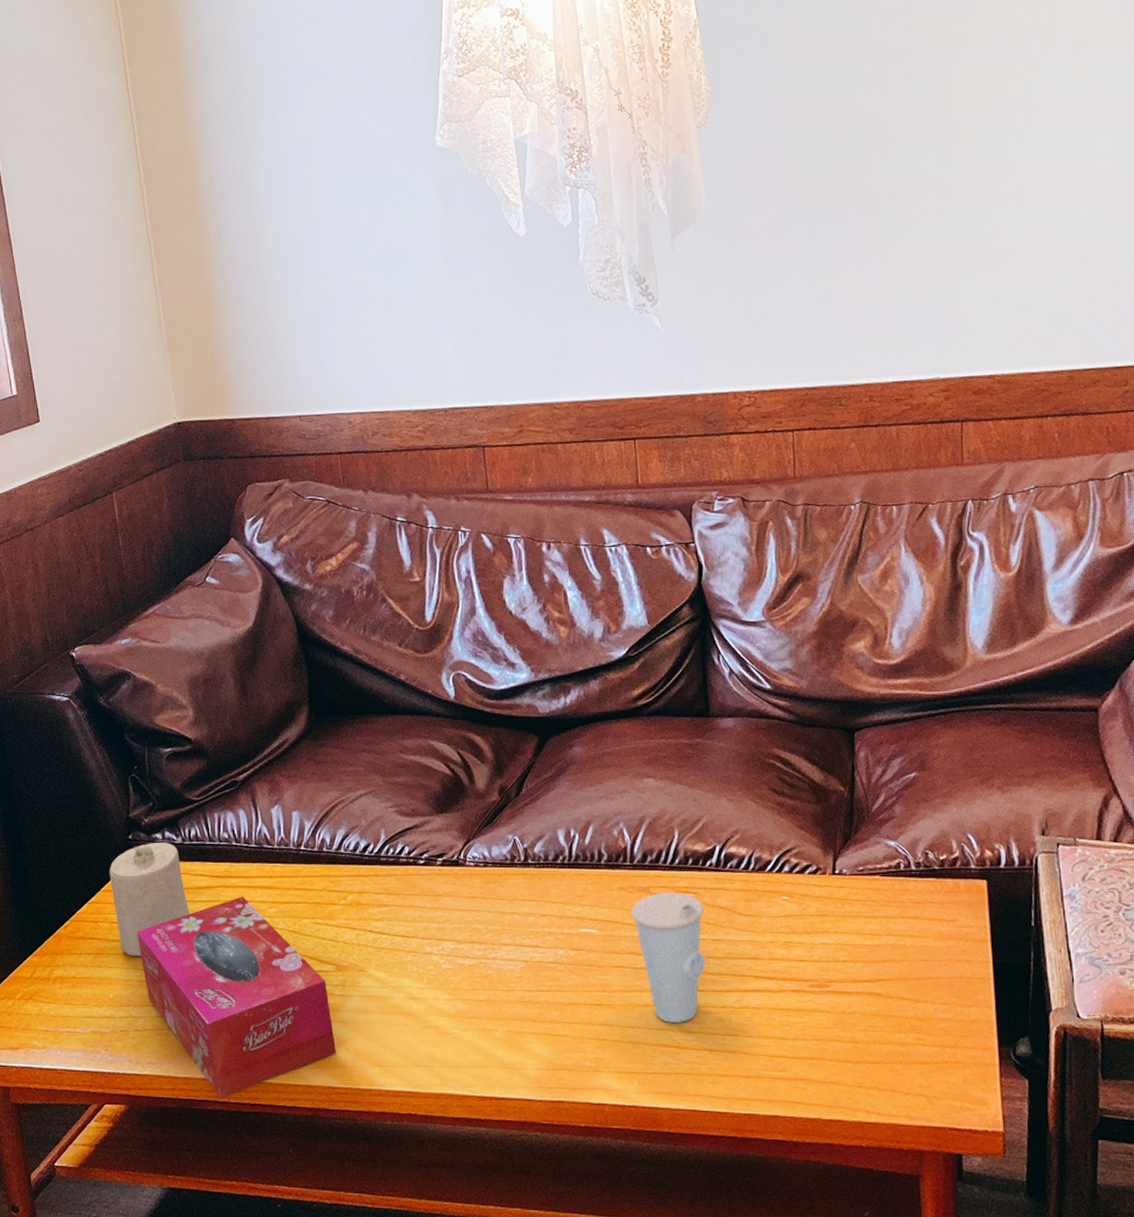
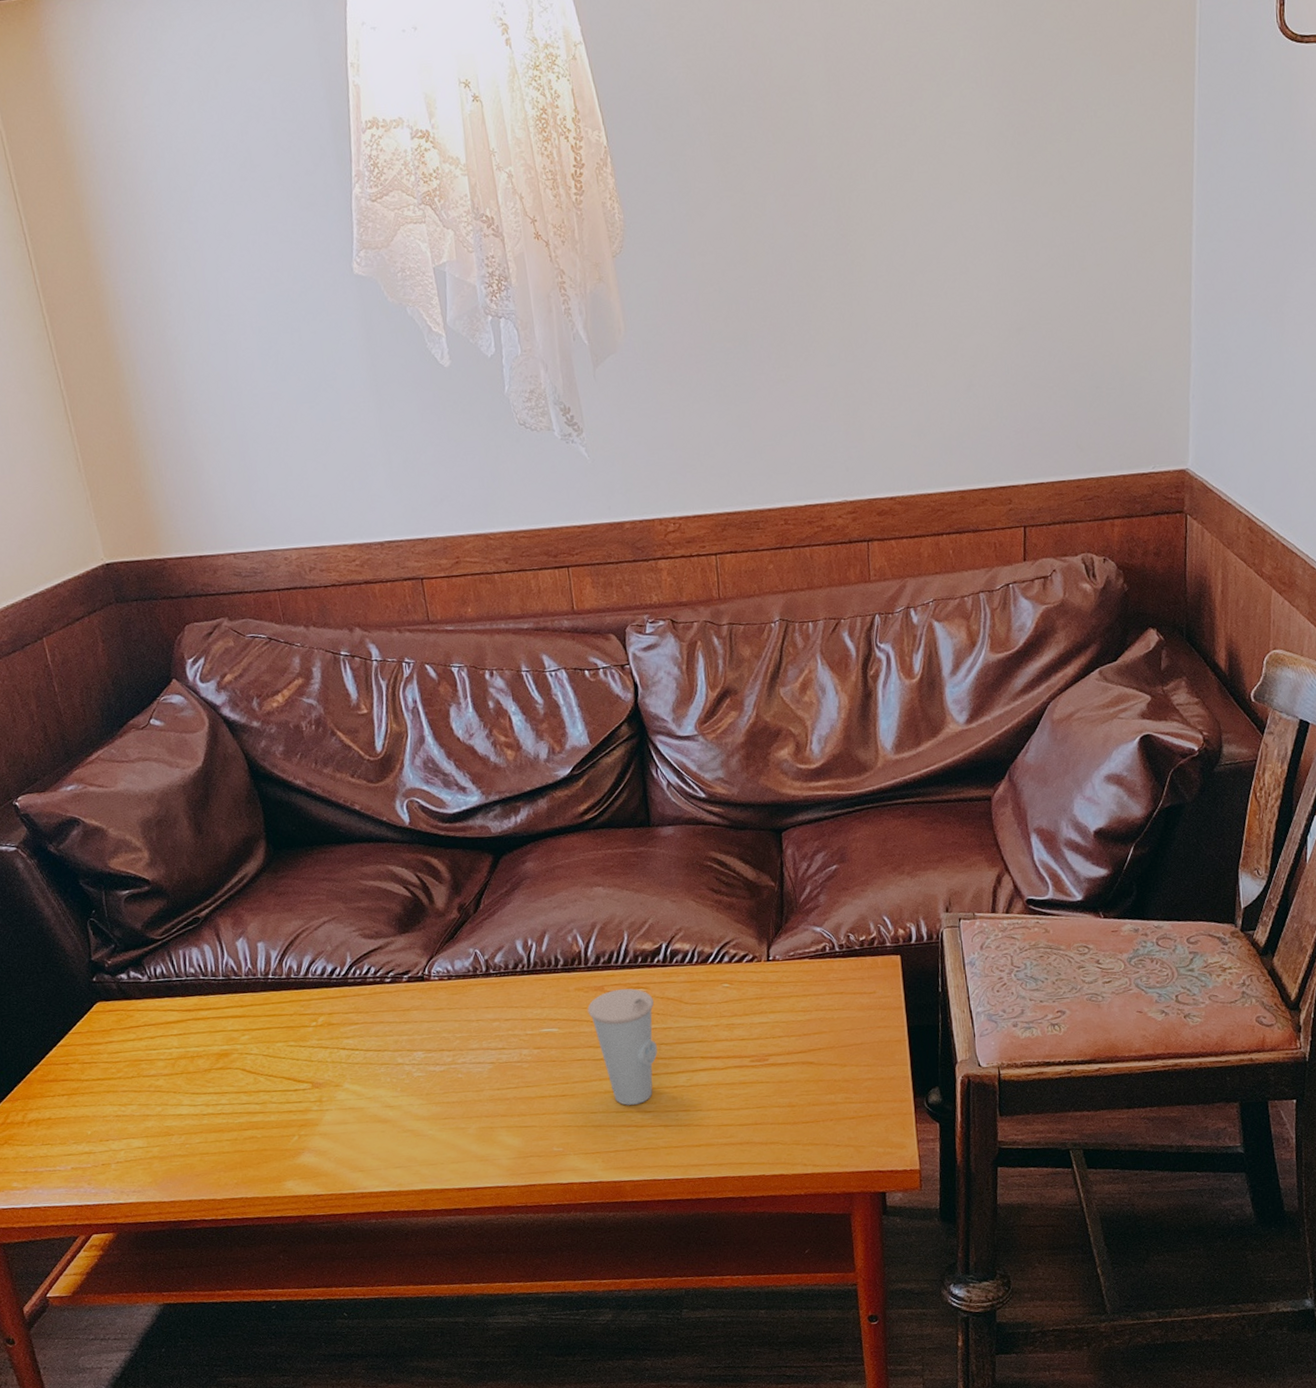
candle: present [109,842,190,957] -> none [75,981,163,1094]
tissue box: present [137,896,336,1099] -> none [110,1026,318,1217]

